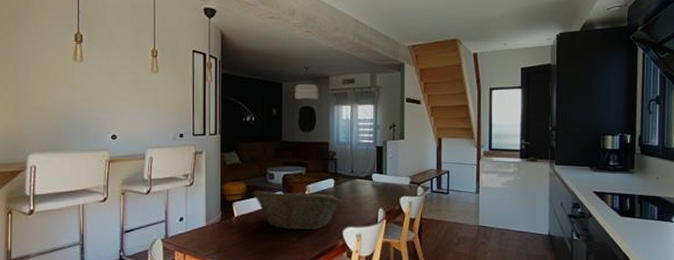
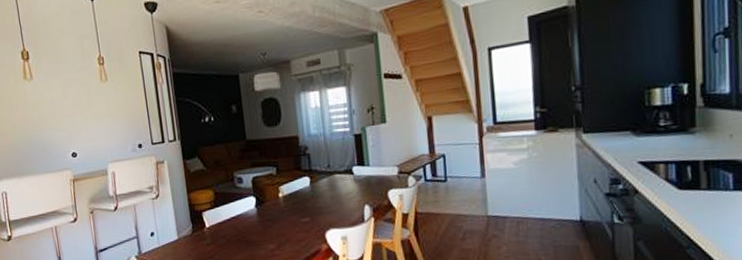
fruit basket: present [252,188,342,231] -> none [221,190,321,237]

